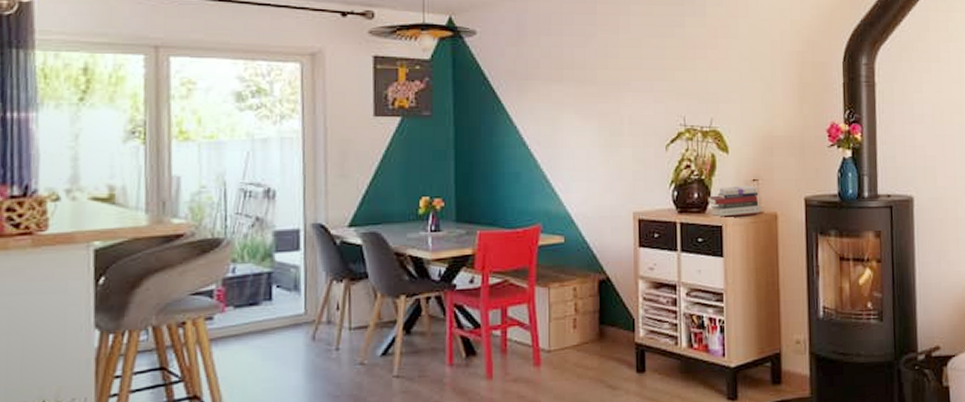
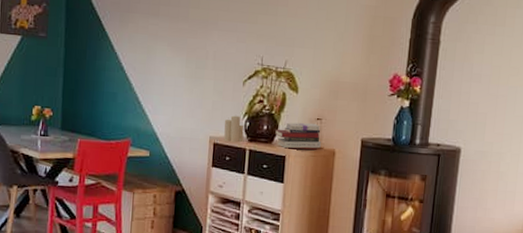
candle: none [648,185,674,216] -> present [224,115,244,143]

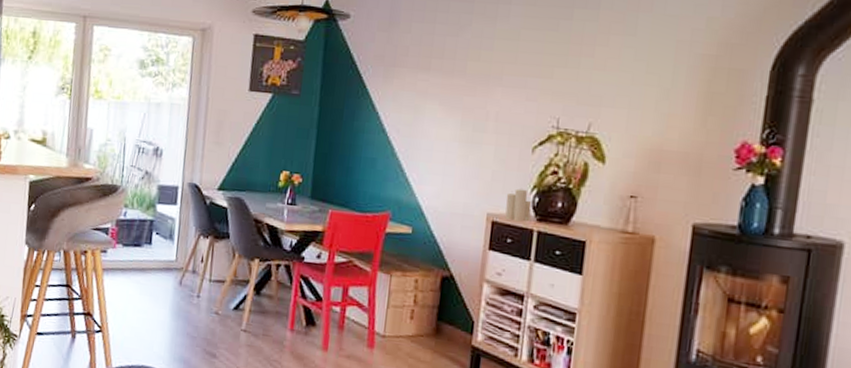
books: present [275,122,321,150] -> none [572,199,635,236]

